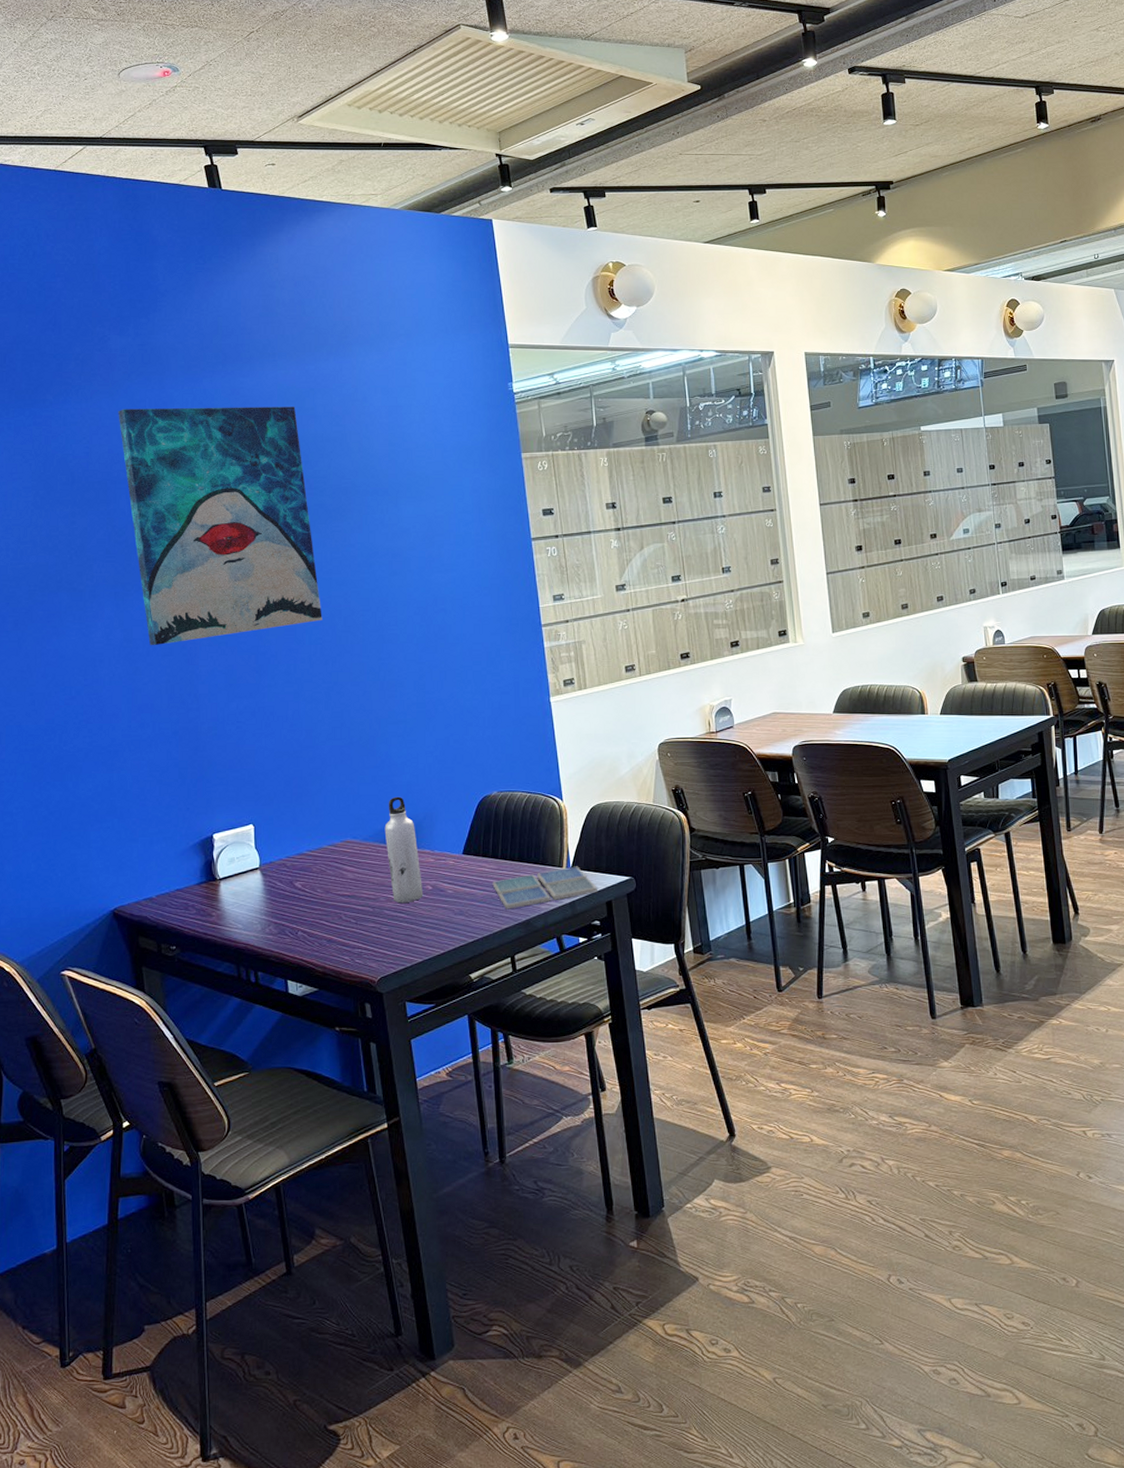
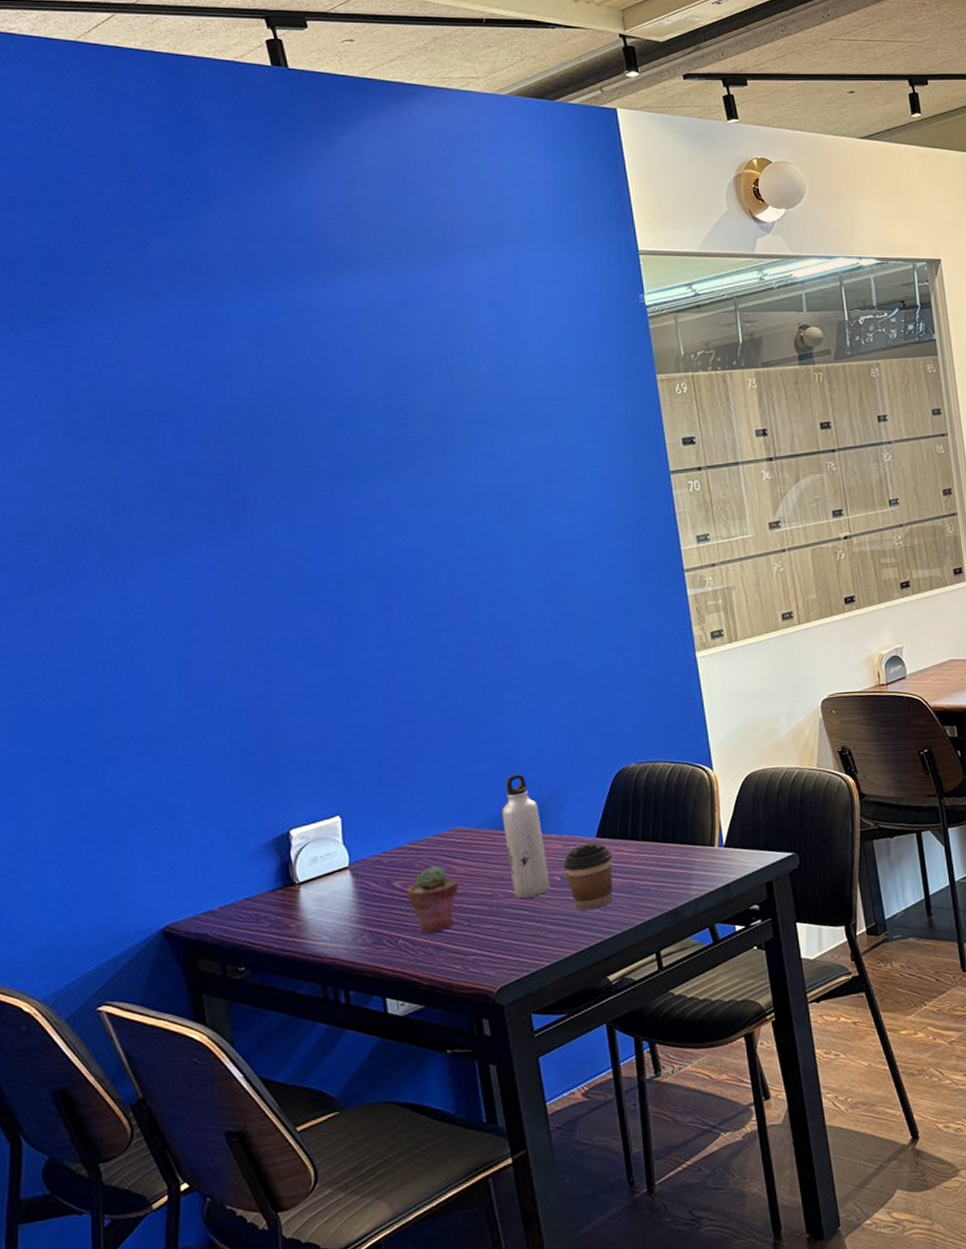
wall art: present [118,406,322,646] -> none [161,323,422,609]
potted succulent: none [306,871,347,927] -> present [408,865,458,933]
coffee cup: none [434,859,476,916] -> present [563,843,613,910]
drink coaster: present [492,866,597,910] -> none [632,844,755,899]

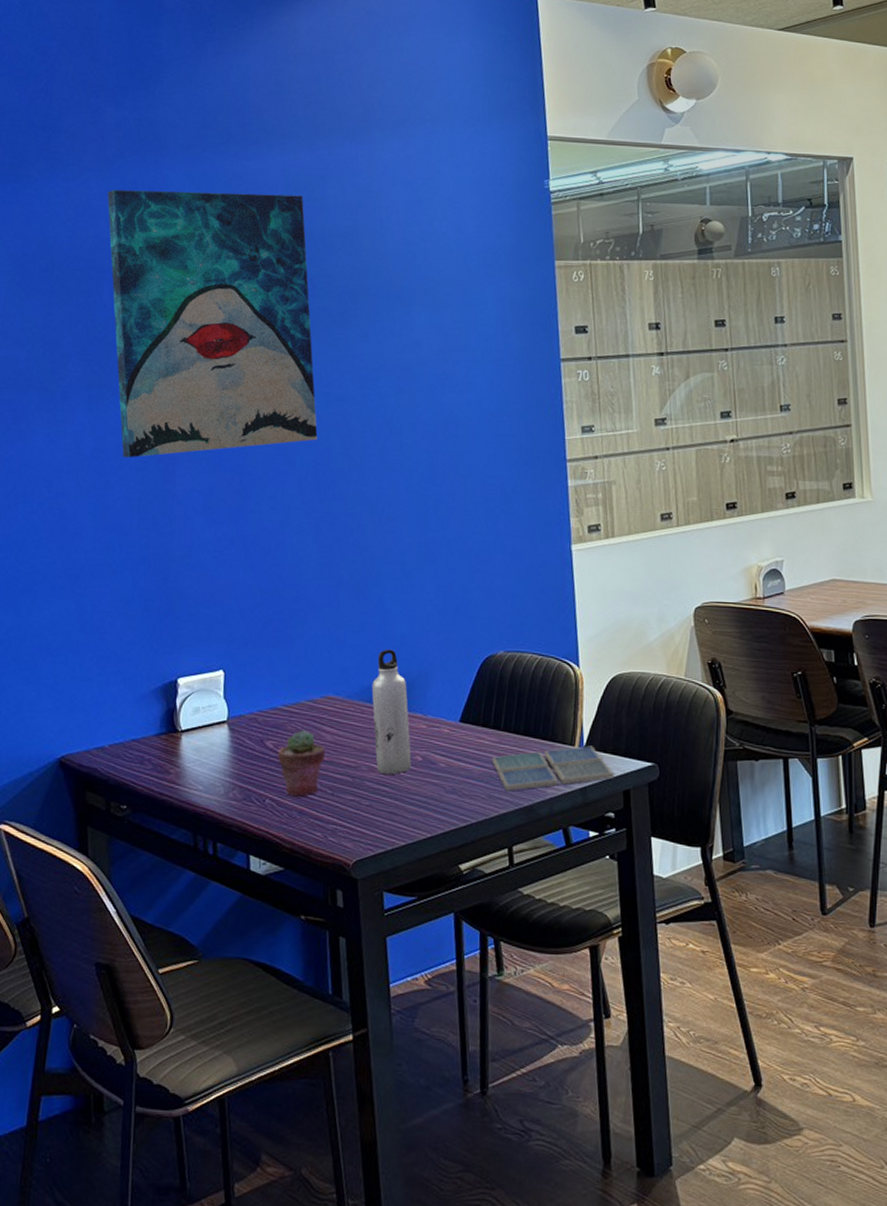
wall art: none [161,323,422,609] -> present [107,189,318,458]
coffee cup: present [563,843,613,910] -> none [425,727,474,794]
drink coaster: none [632,844,755,899] -> present [492,745,614,791]

